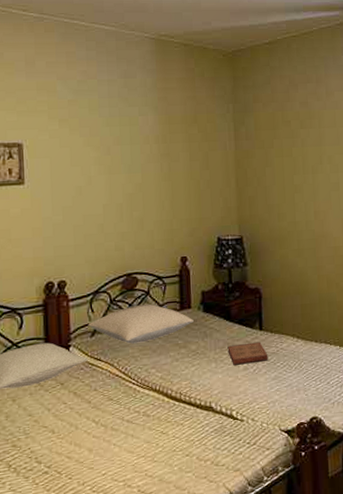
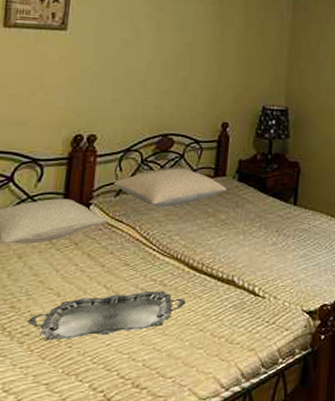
serving tray: none [29,421,169,474] -> present [27,291,186,340]
book: present [227,342,268,365] -> none [258,217,299,239]

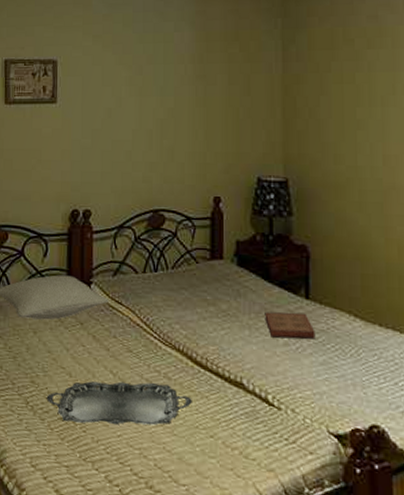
pillow: present [113,167,227,207] -> none [110,246,225,292]
book: none [258,217,299,239] -> present [264,312,316,339]

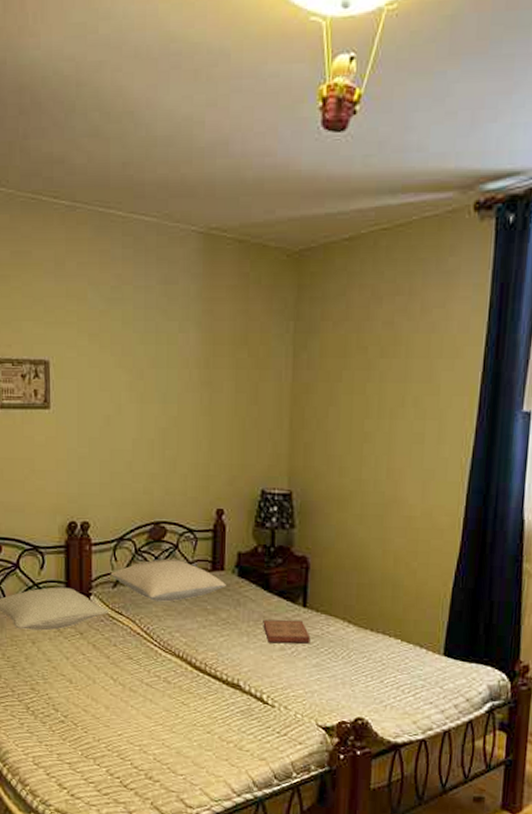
serving tray: present [46,381,192,426] -> none [47,686,191,726]
pillow: none [110,246,225,292] -> present [110,558,226,602]

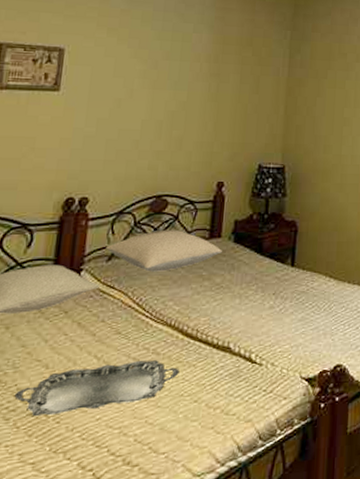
serving tray: none [47,686,191,726] -> present [14,360,179,416]
book: present [263,619,311,644] -> none [254,279,297,303]

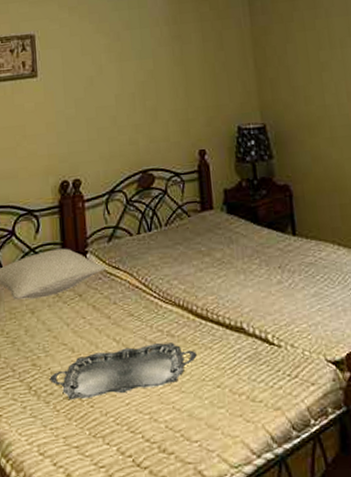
pillow: present [105,229,222,272] -> none [104,204,217,251]

